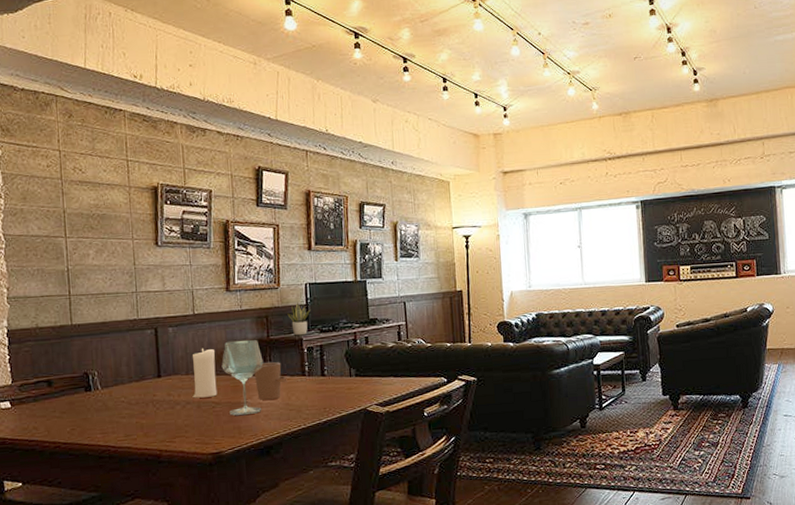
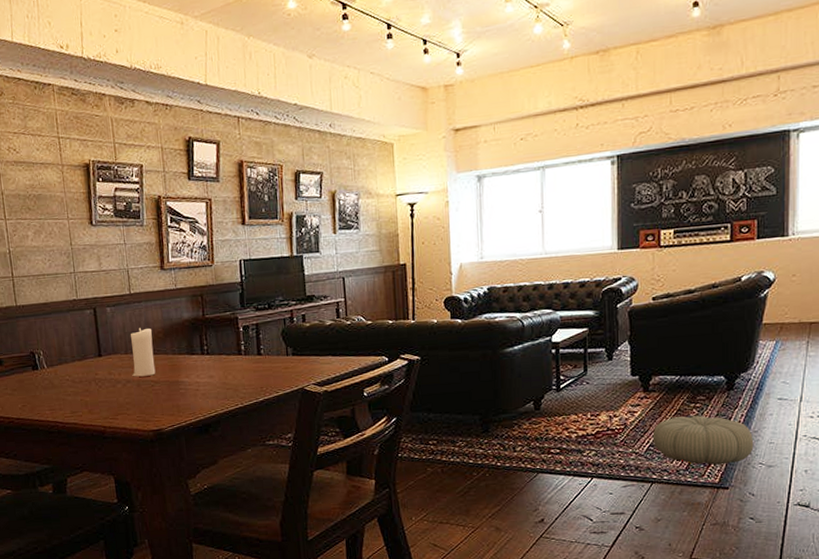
wine glass: present [221,339,263,416] -> none [159,318,200,394]
cup: present [254,362,286,401] -> none [191,341,223,380]
potted plant: present [287,301,311,336] -> none [222,279,246,314]
pouf: none [683,431,768,477] -> present [652,415,754,465]

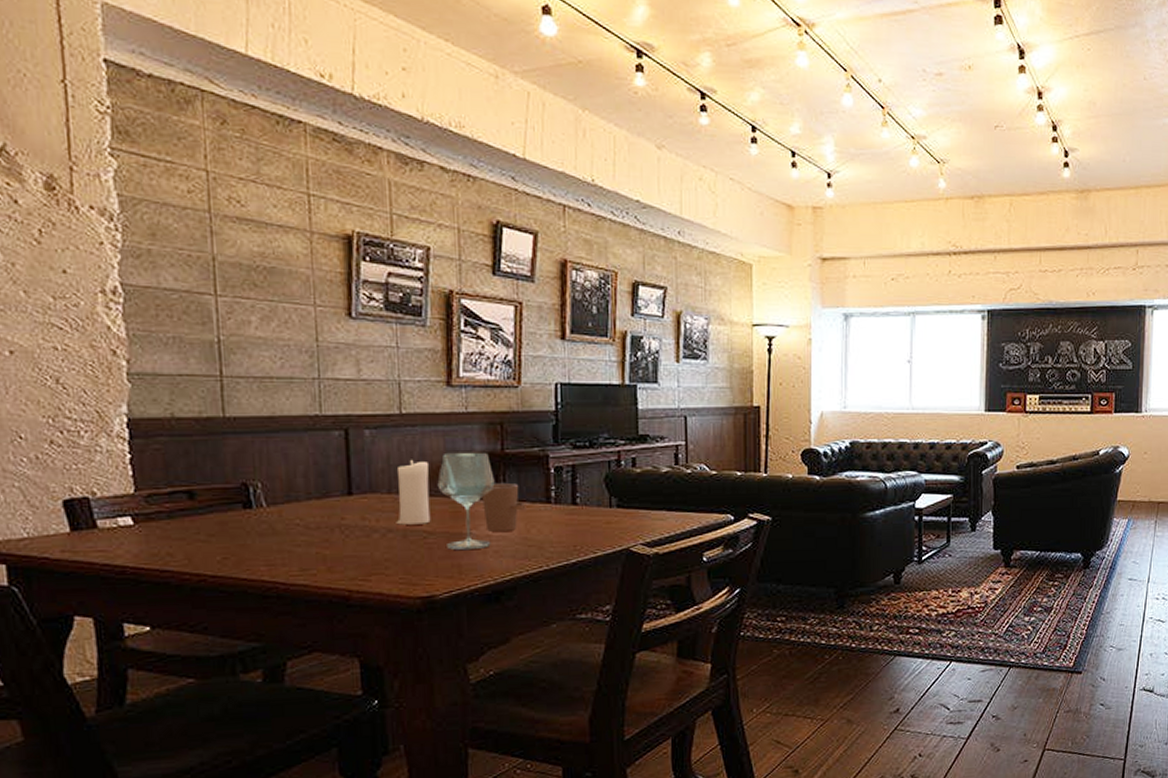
wine glass: none [159,318,200,394] -> present [437,452,495,551]
cup: none [191,341,223,380] -> present [482,484,525,533]
pouf: present [652,415,754,465] -> none [1012,594,1106,648]

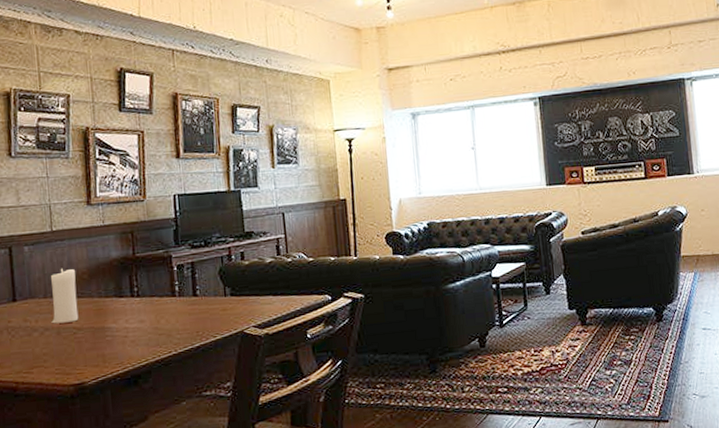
wine glass: present [437,452,495,551] -> none [83,257,129,342]
cup: present [482,484,525,533] -> none [119,282,154,325]

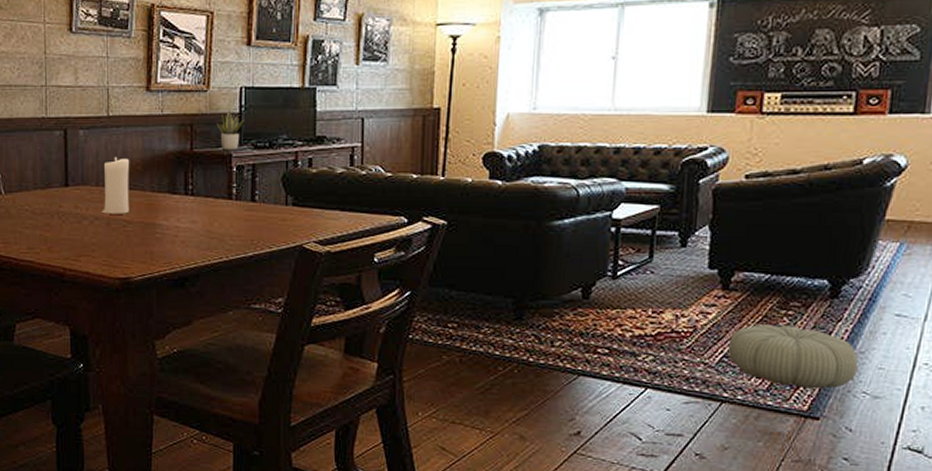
potted plant: none [154,215,180,253] -> present [216,109,245,151]
pouf: none [593,348,687,398] -> present [727,324,859,389]

